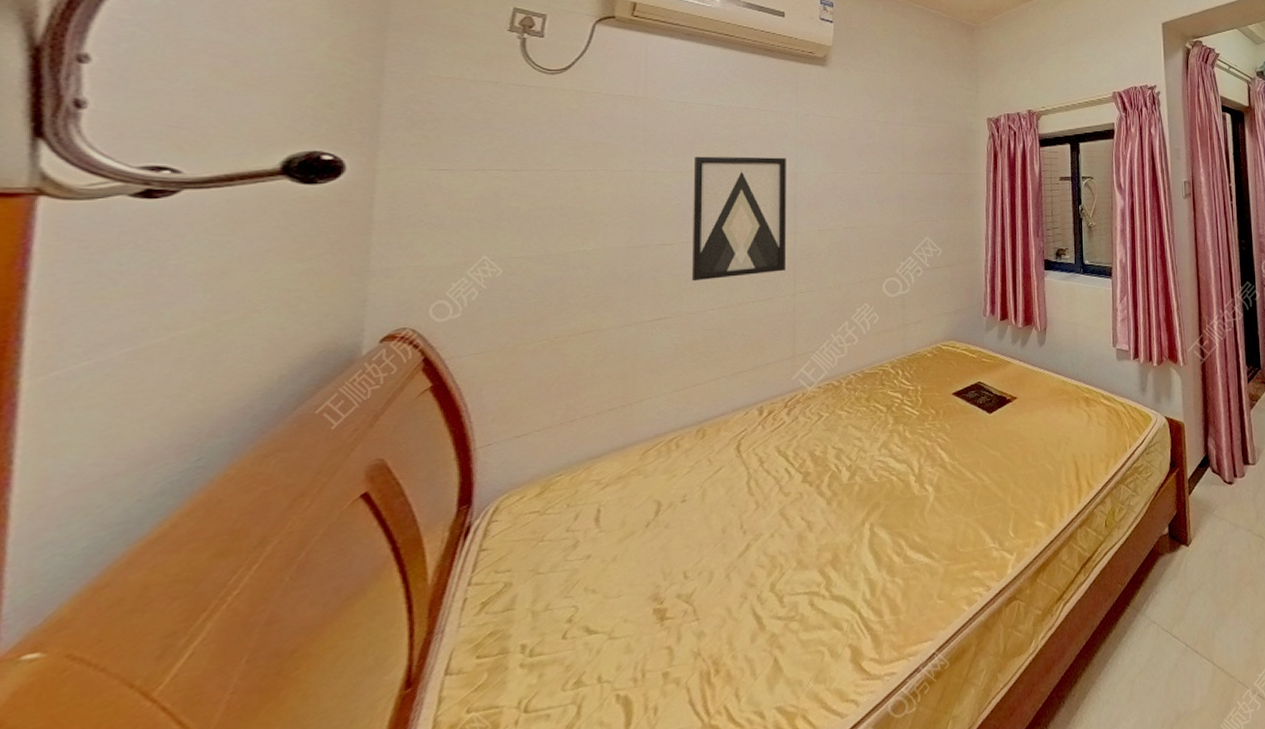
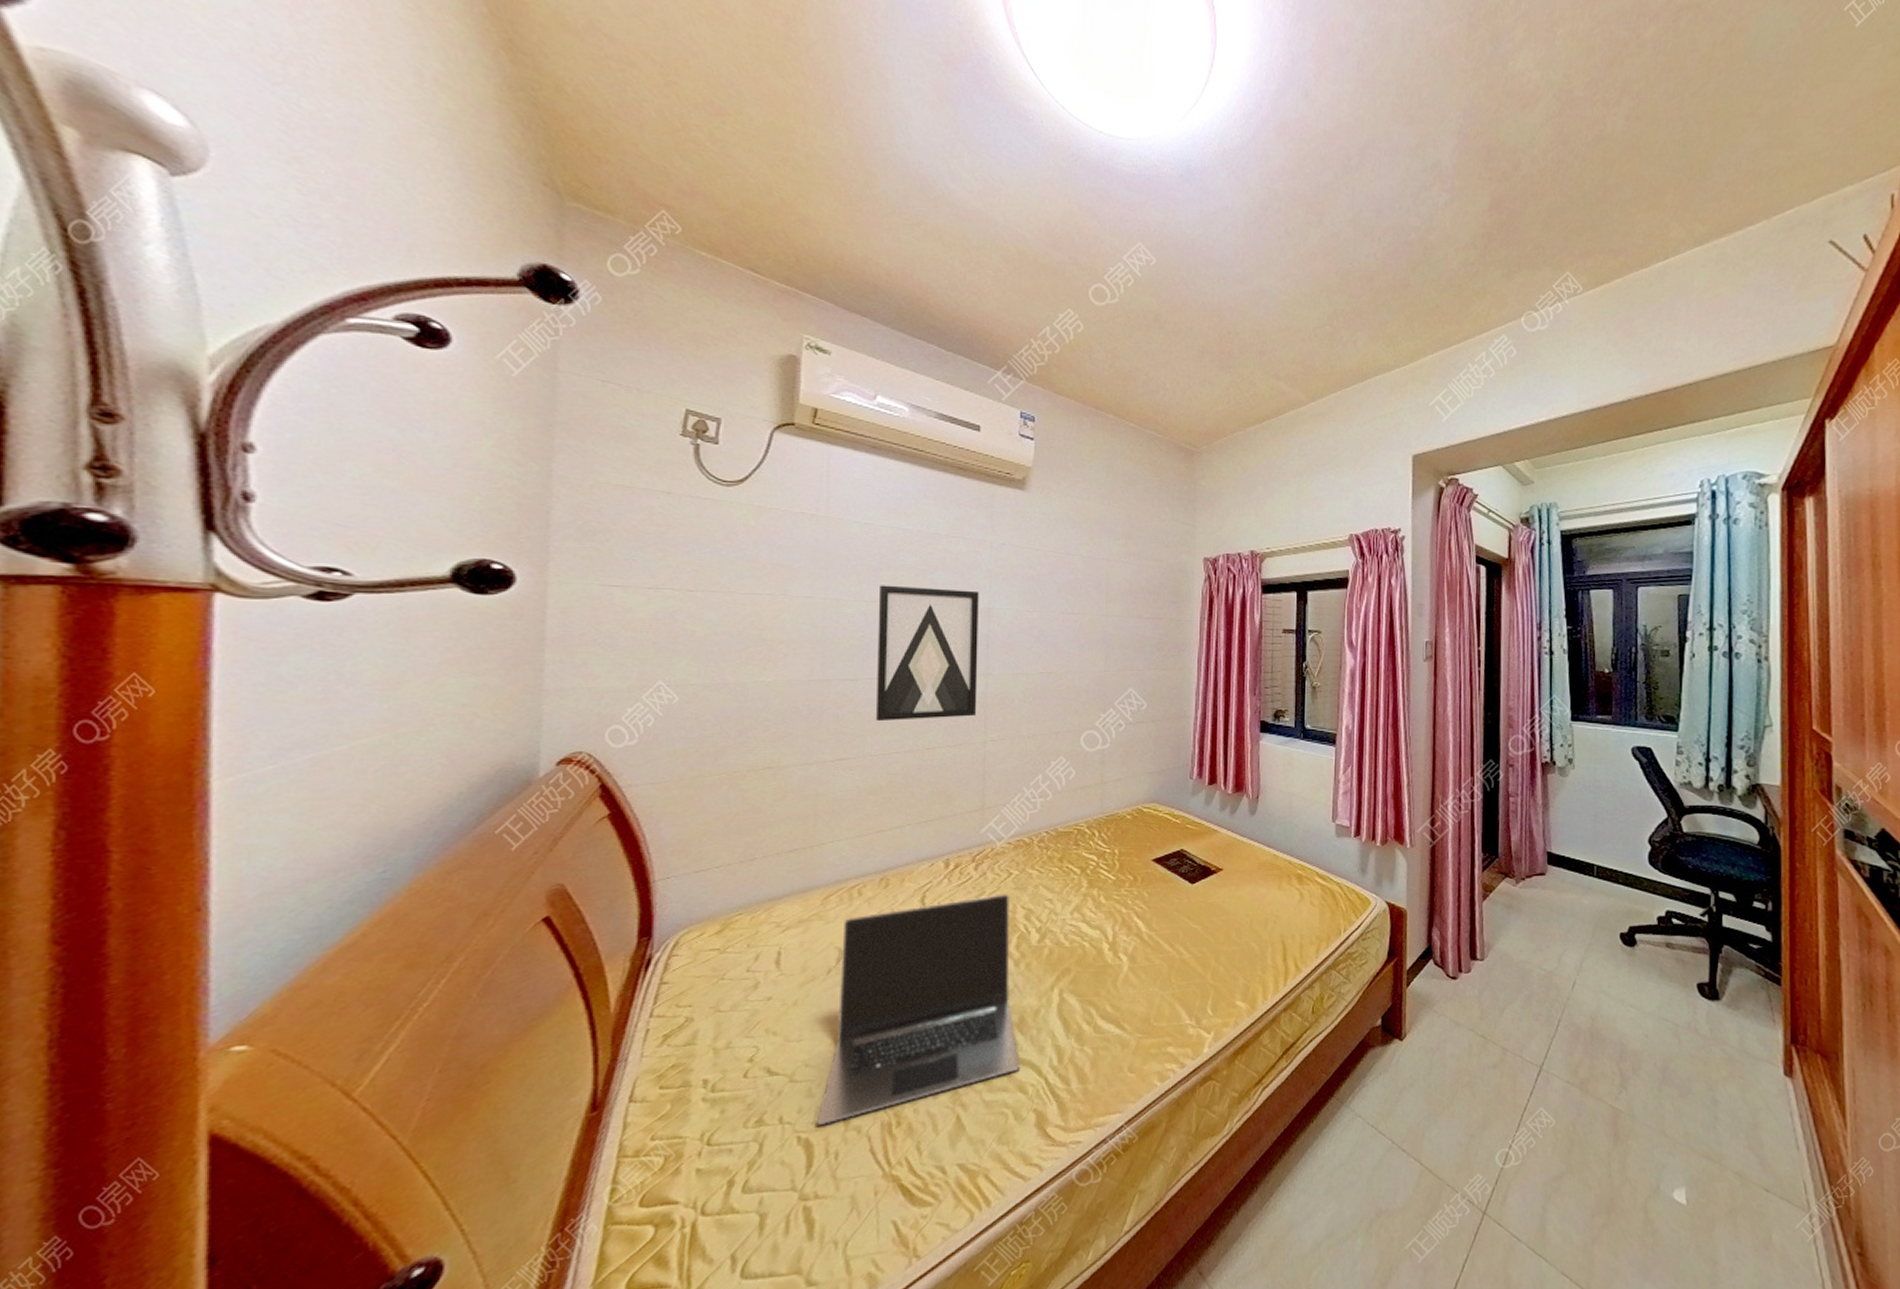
laptop: none [635,435,836,680] -> present [816,894,1021,1125]

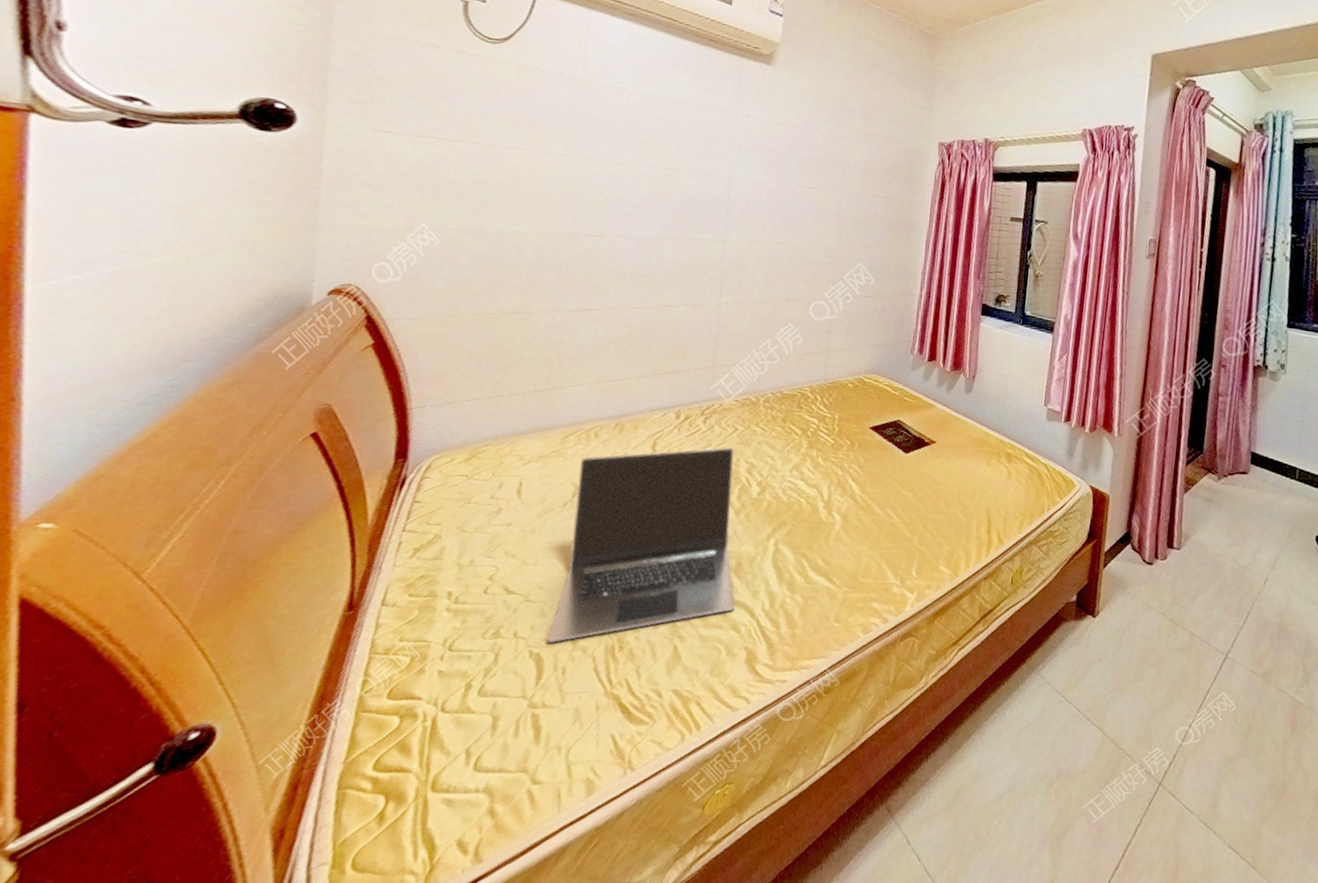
wall art: present [875,585,979,722] -> none [619,147,722,279]

